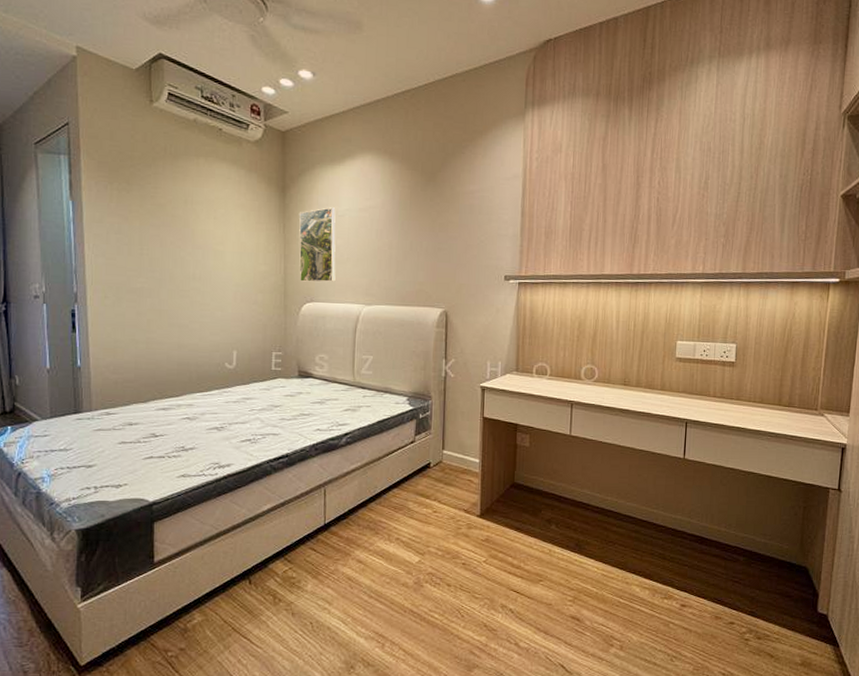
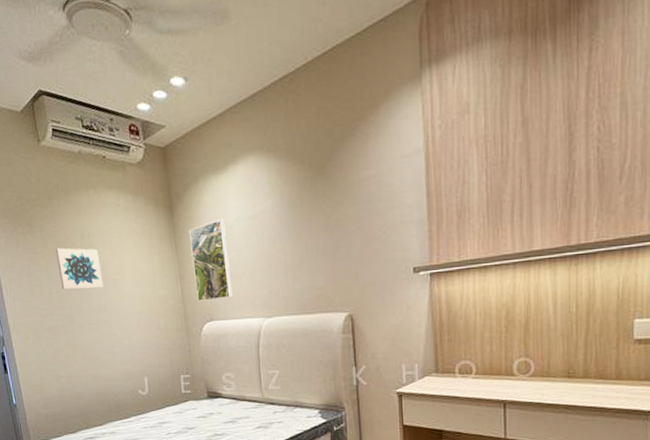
wall art: none [153,210,202,256] -> present [55,248,104,290]

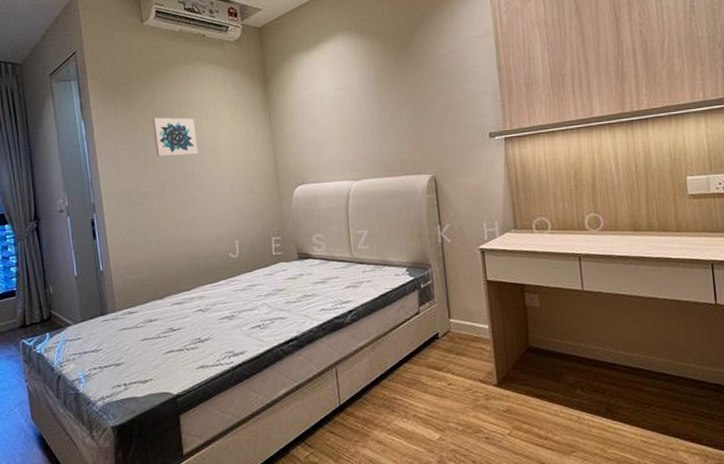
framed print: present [188,219,233,301] -> none [281,91,323,166]

